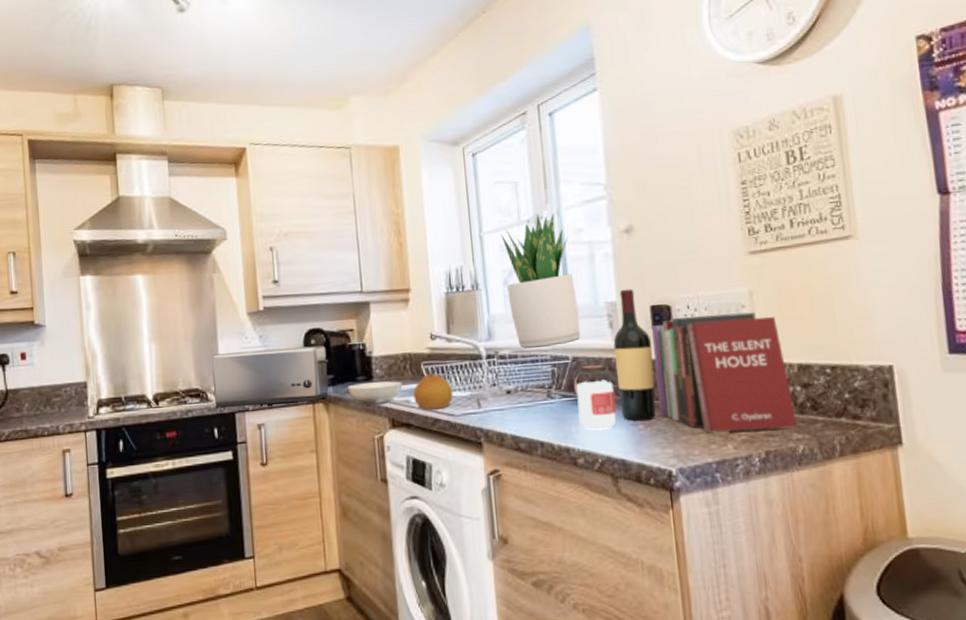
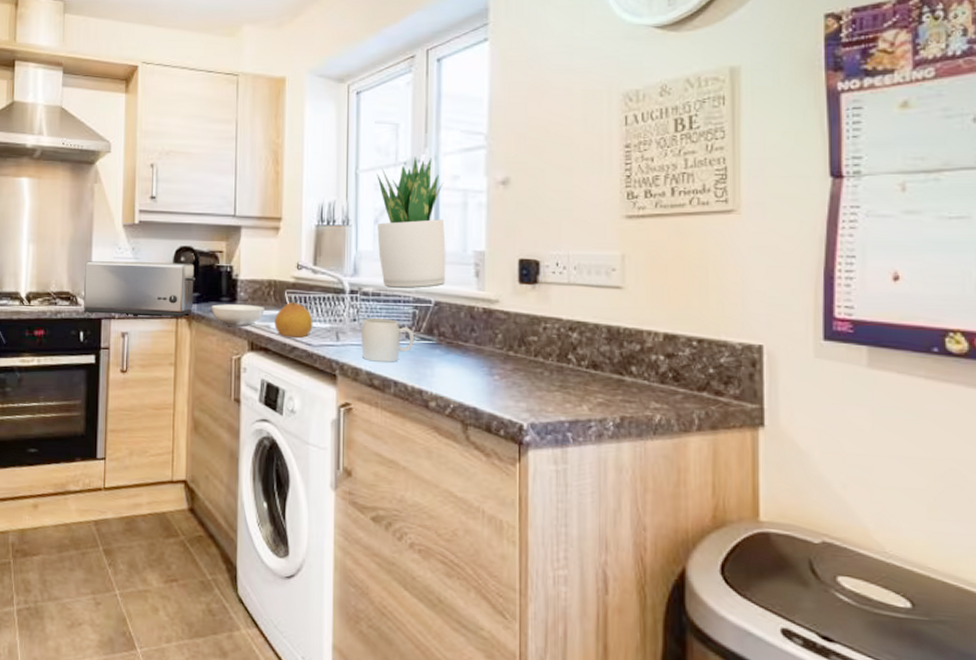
mug: none [502,380,556,426] -> present [361,318,414,363]
jar: present [574,365,617,430] -> none [434,311,476,376]
wine bottle: present [613,288,656,421] -> none [477,240,517,372]
books: present [652,312,797,432] -> none [516,274,656,396]

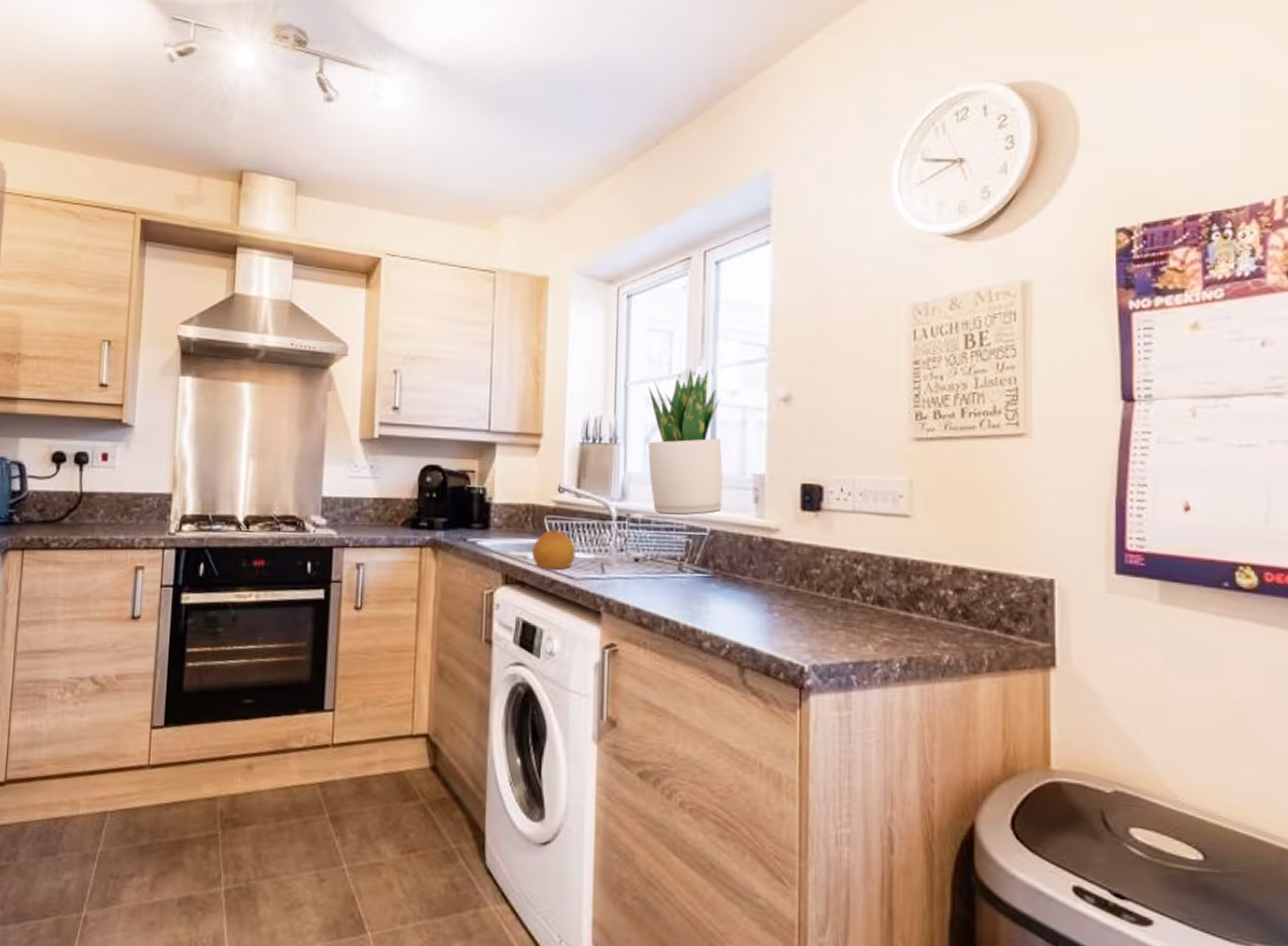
toaster: present [83,260,196,318] -> none [311,479,443,547]
bowl: present [211,304,265,328] -> none [460,531,521,558]
mug: present [361,318,414,363] -> none [629,548,687,599]

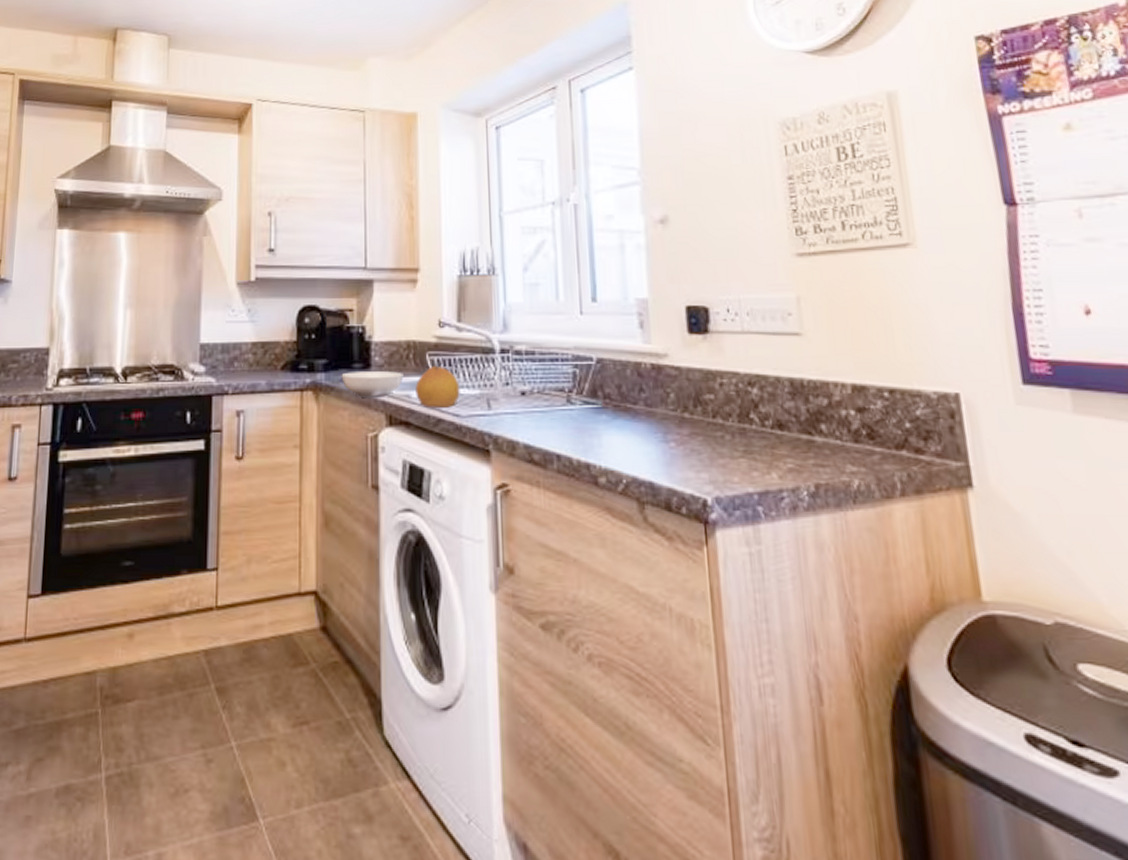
bowl: none [460,531,521,558] -> present [341,371,404,399]
planter: present [648,369,723,515] -> none [523,196,607,344]

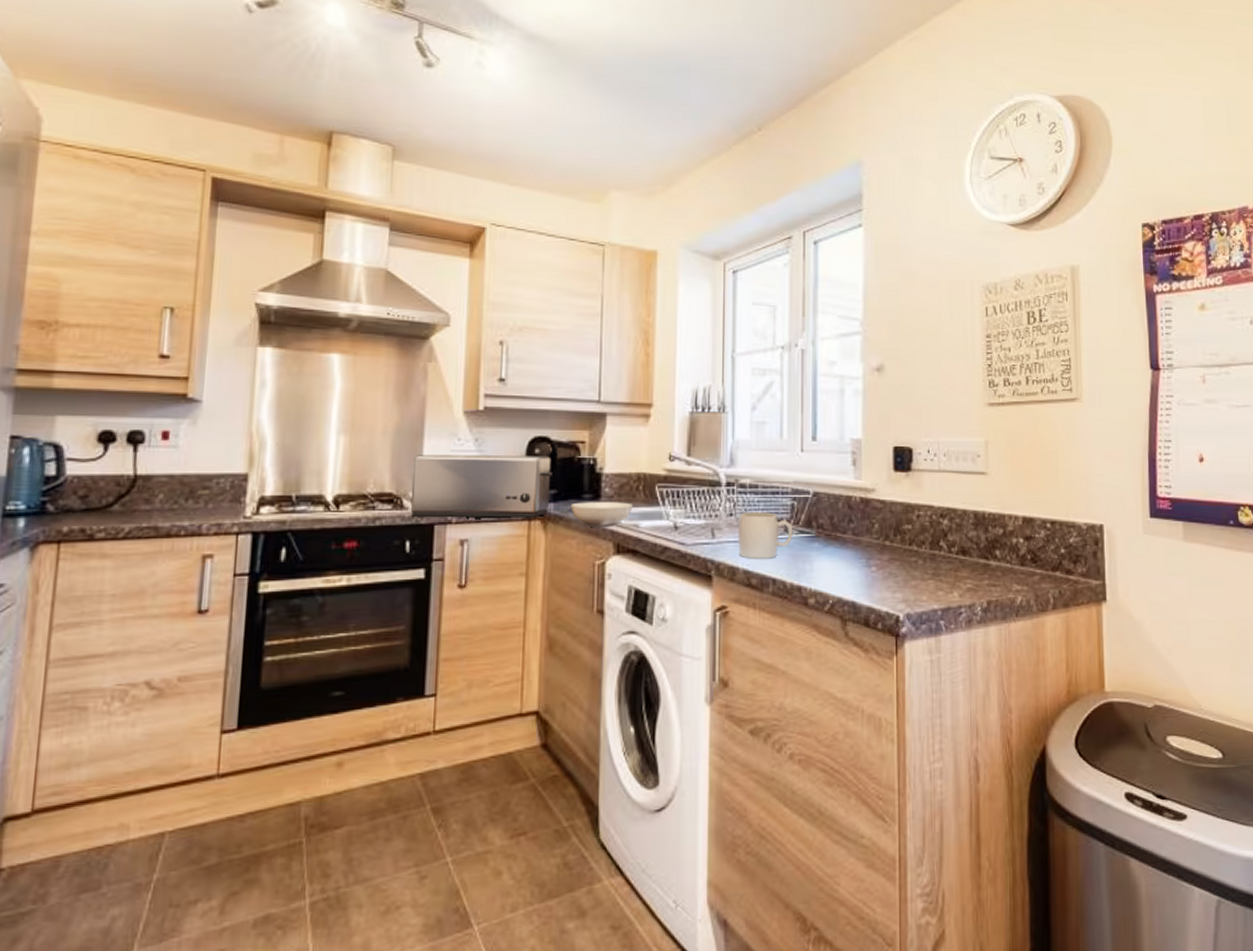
toaster: none [190,325,322,390] -> present [410,454,552,519]
fruit: present [415,365,460,409] -> none [644,496,687,538]
mug: none [516,381,576,434] -> present [738,512,792,560]

